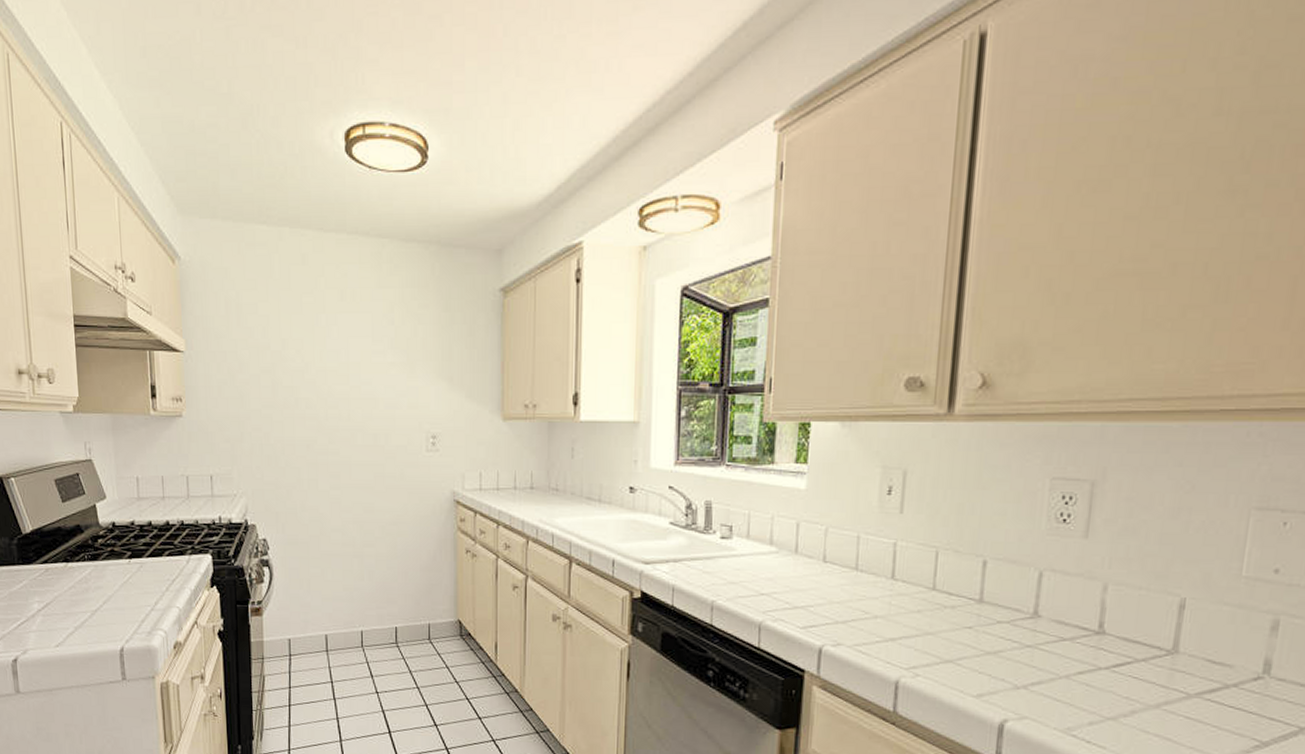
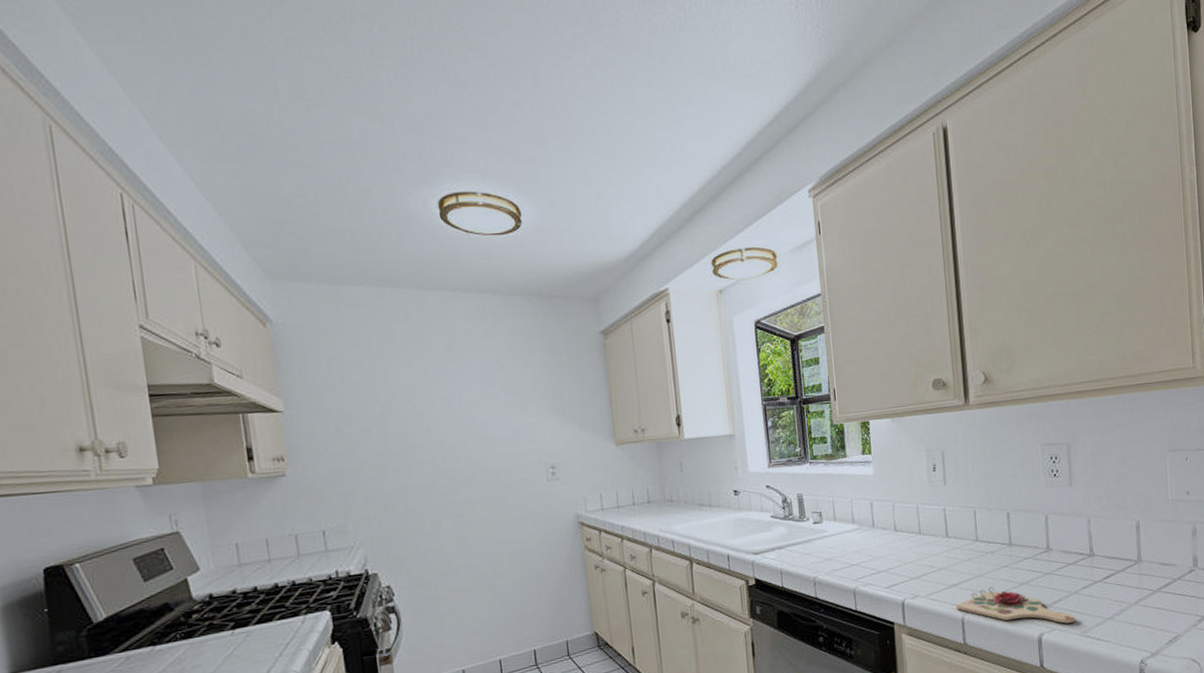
cutting board: none [890,649,1060,714] -> present [956,586,1076,624]

